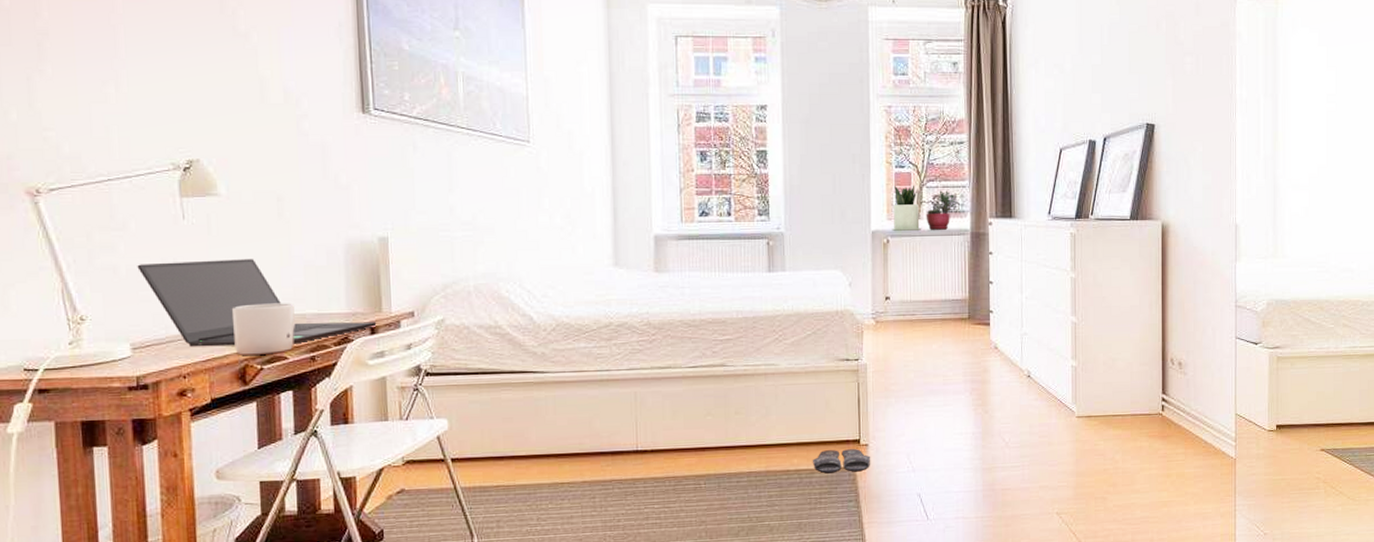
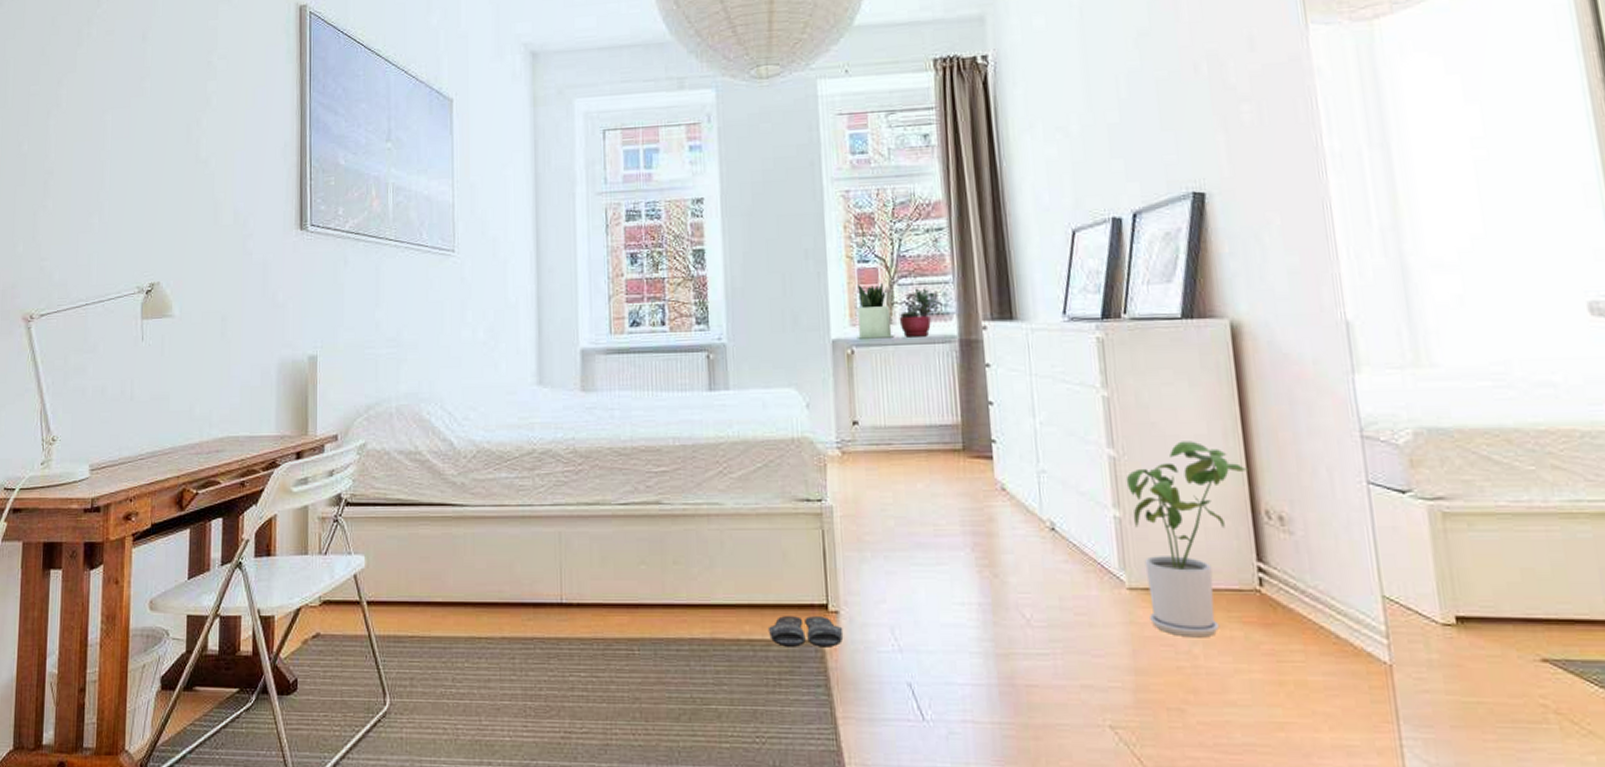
laptop: present [137,259,377,347] -> none [101,380,302,470]
mug: present [231,303,295,357] -> none [175,425,229,480]
house plant: none [1082,310,1163,449] -> present [1126,441,1249,638]

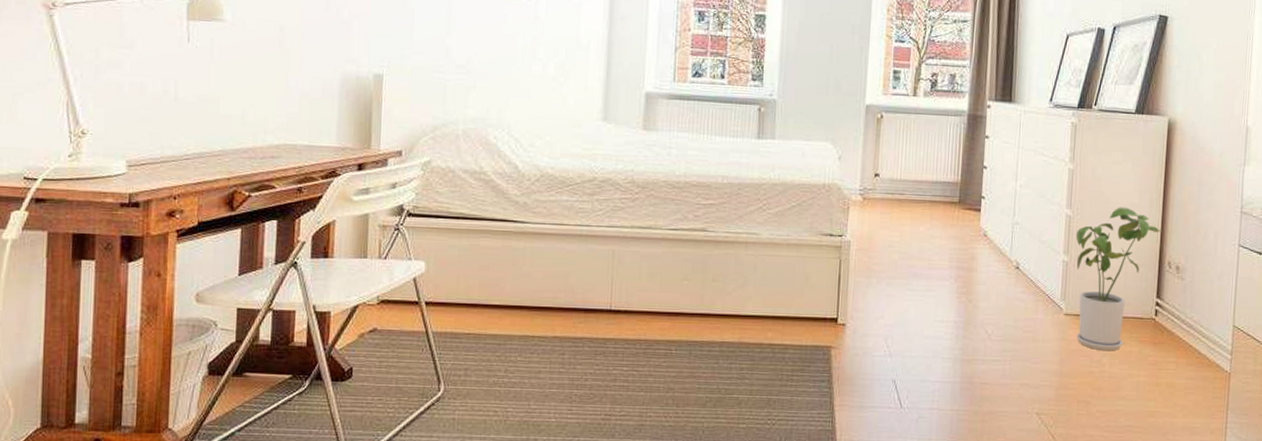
slippers: present [767,616,844,647] -> none [786,326,848,352]
planter: present [856,282,895,341] -> none [886,60,918,109]
succulent plant: present [899,288,939,339] -> none [923,68,956,111]

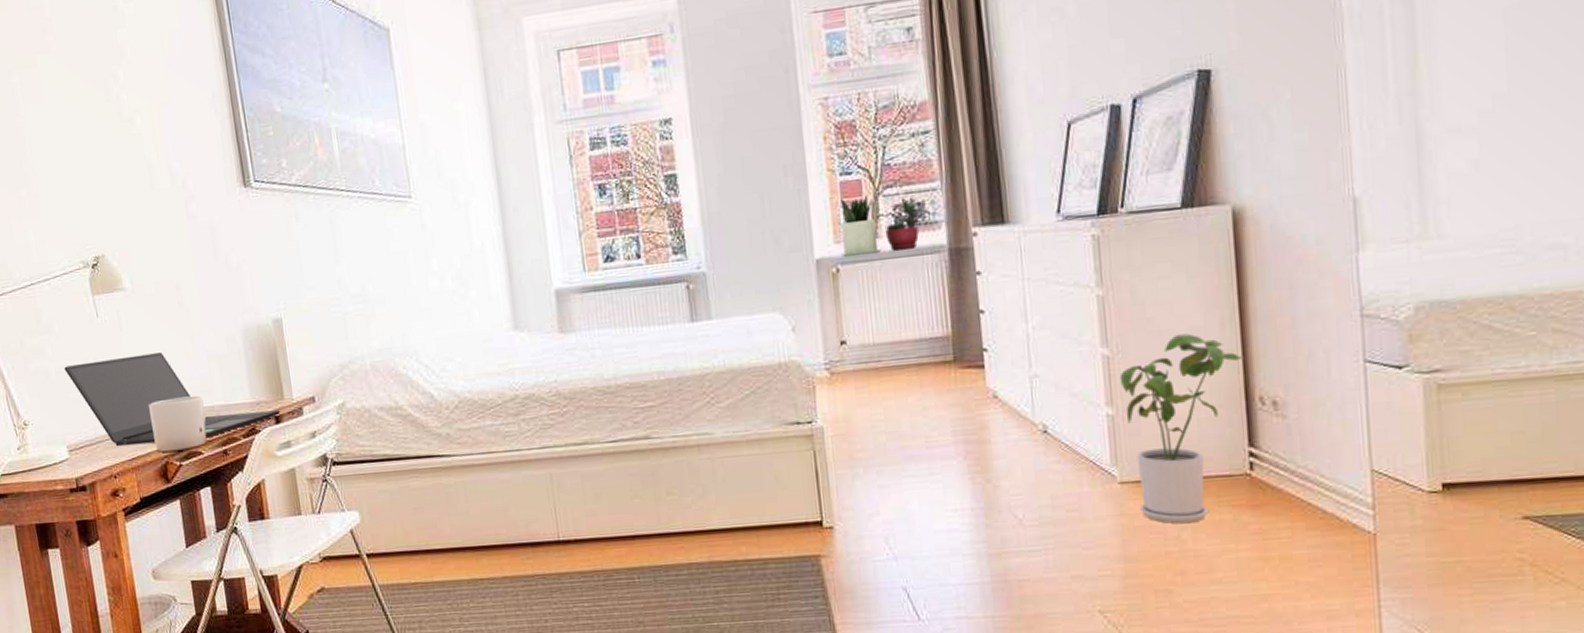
laptop: none [140,83,365,174] -> present [64,352,280,447]
mug: none [225,131,286,183] -> present [147,395,207,454]
planter: none [886,60,918,109] -> present [841,194,882,258]
succulent plant: none [923,68,956,111] -> present [885,197,927,253]

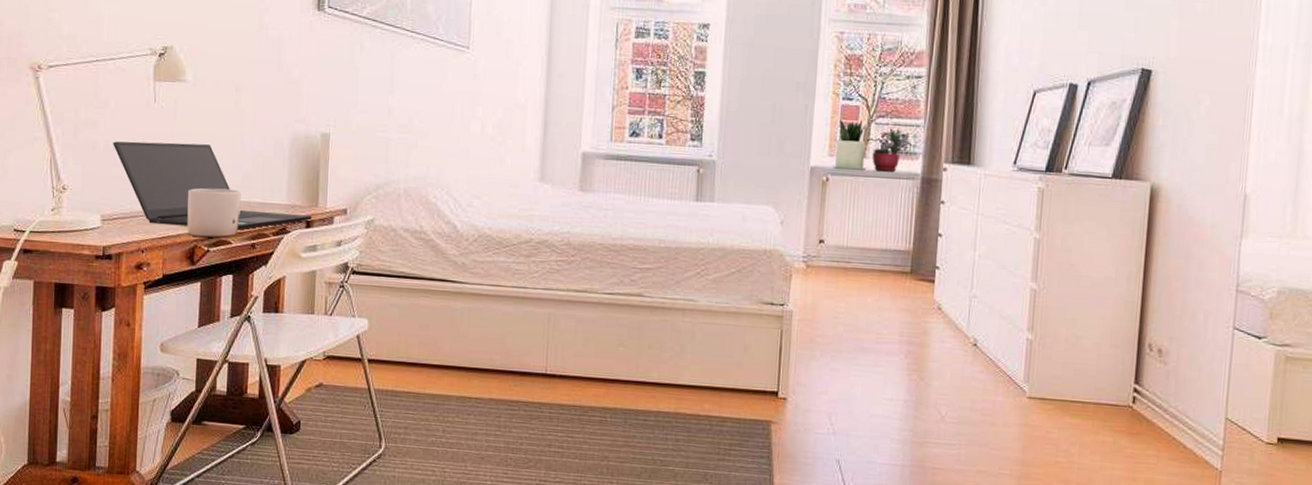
house plant: present [1119,333,1244,524] -> none [1041,281,1142,440]

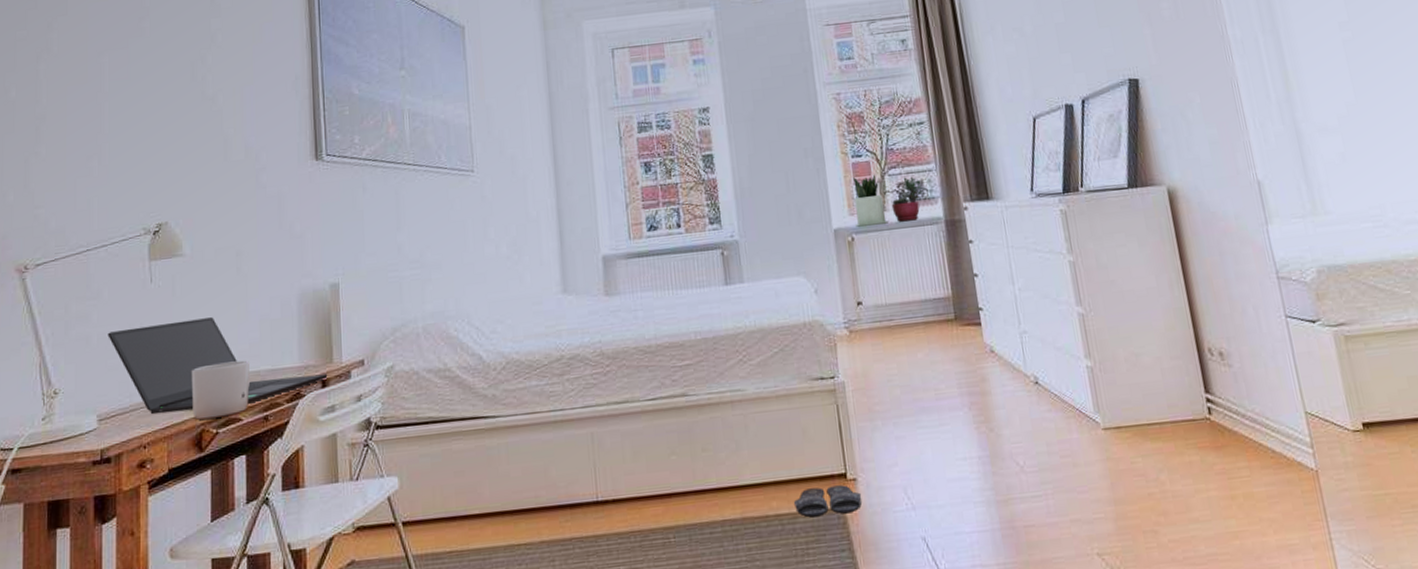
slippers: none [724,398,789,427] -> present [793,485,862,518]

